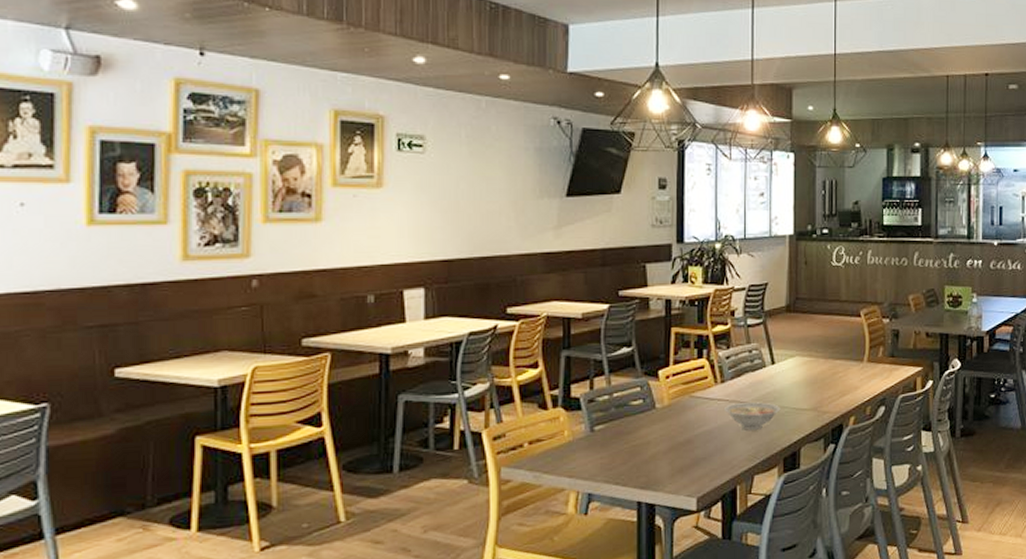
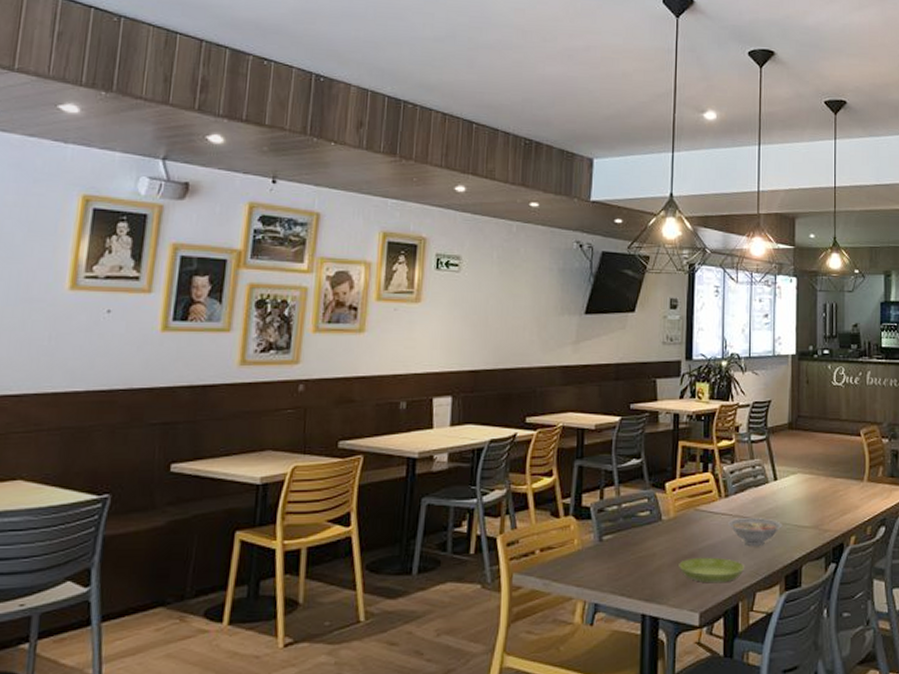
saucer: none [674,443,742,469] -> present [679,557,744,584]

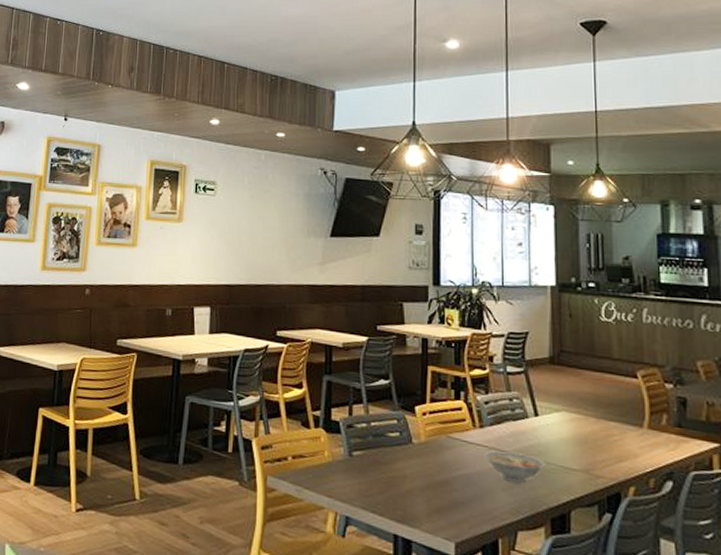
saucer: present [679,557,744,584] -> none [431,485,503,516]

